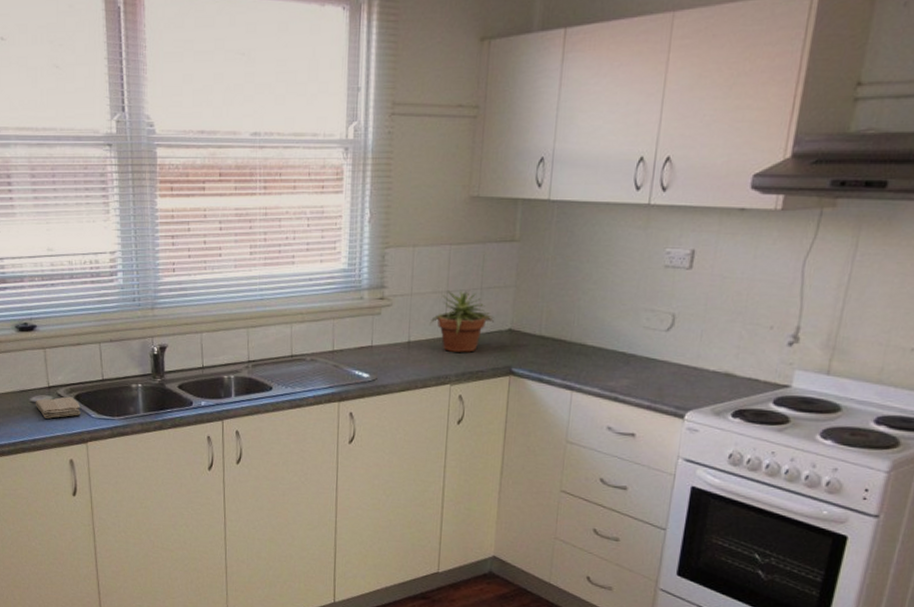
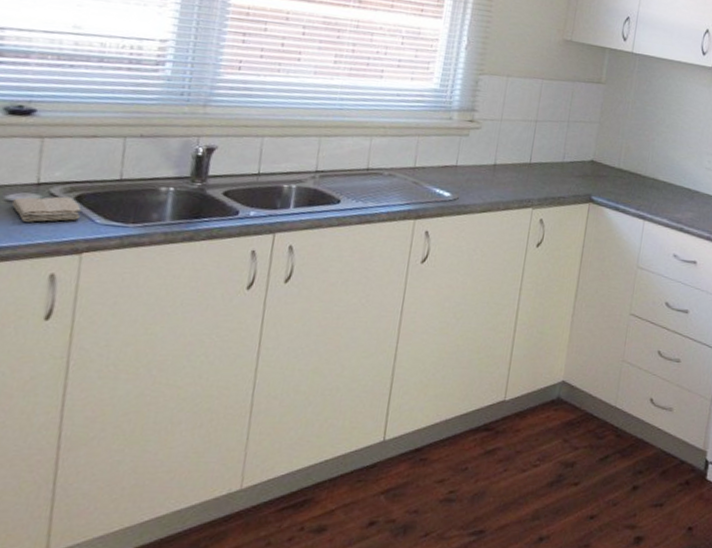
potted plant: present [429,290,494,352] -> none [517,120,578,179]

